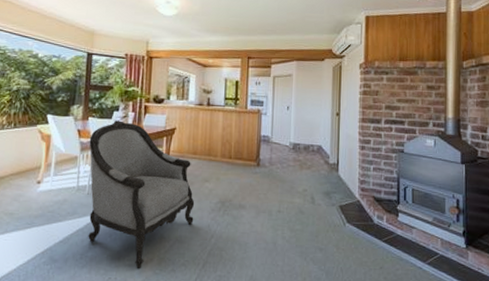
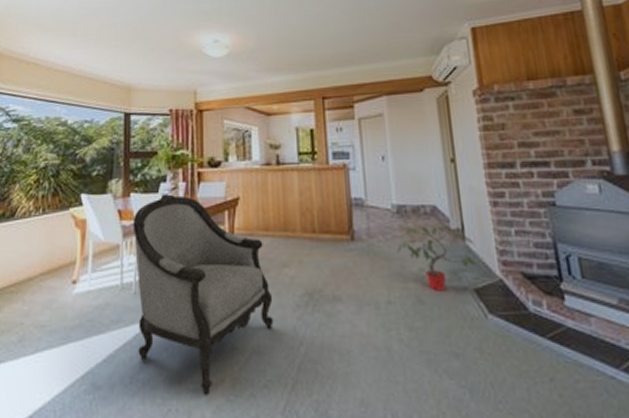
potted plant: none [289,159,345,206] -> present [396,224,479,291]

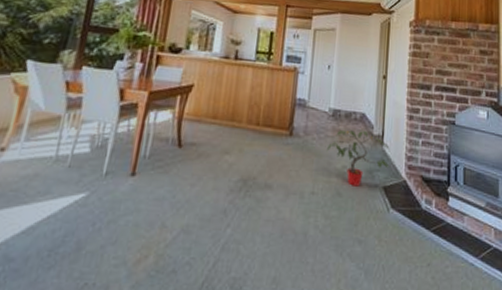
armchair: present [132,194,274,396] -> none [62,71,210,271]

